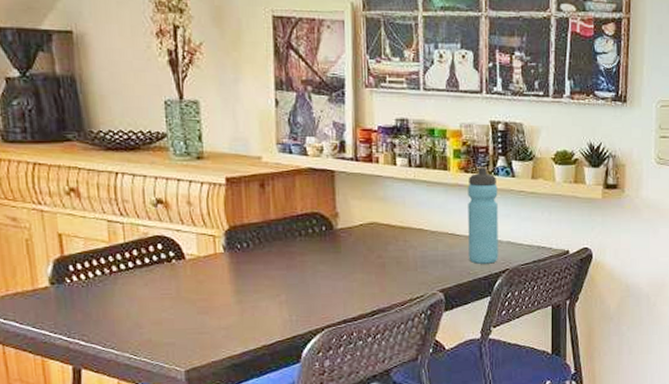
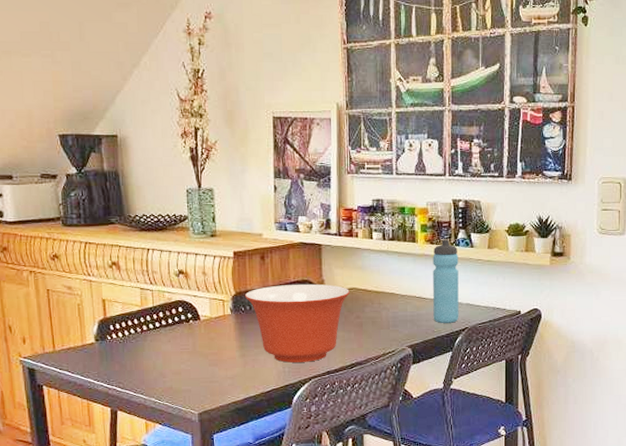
mixing bowl: none [240,217,369,310] -> present [244,284,350,363]

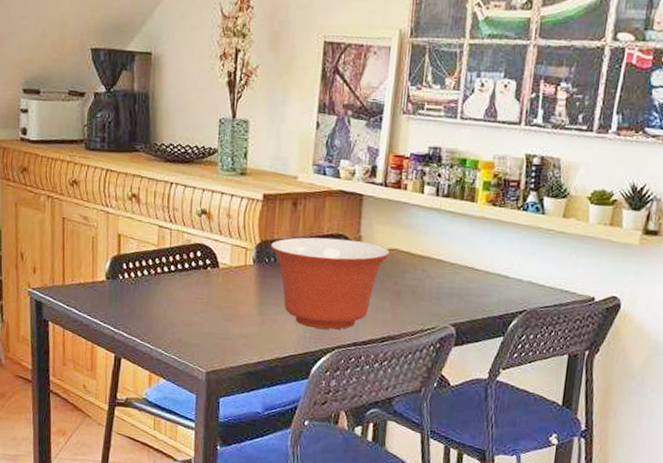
water bottle: present [433,239,459,323] -> none [485,201,525,303]

